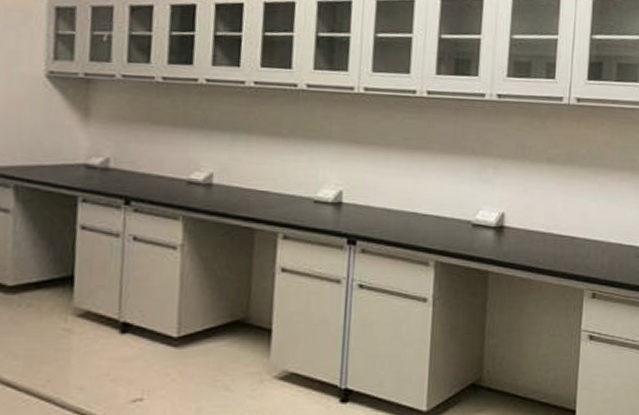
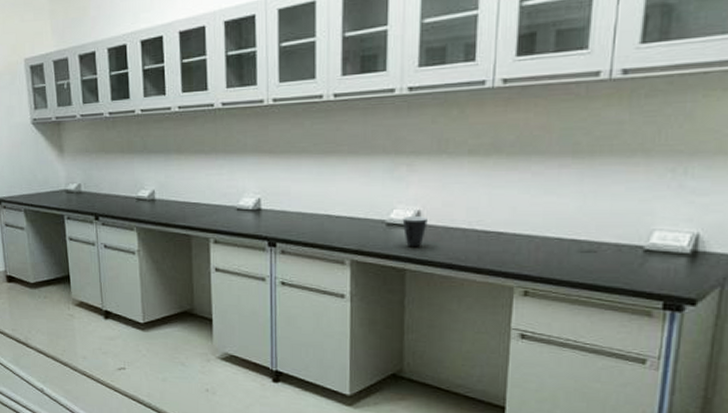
mug: none [487,218,511,249] -> present [402,216,428,247]

